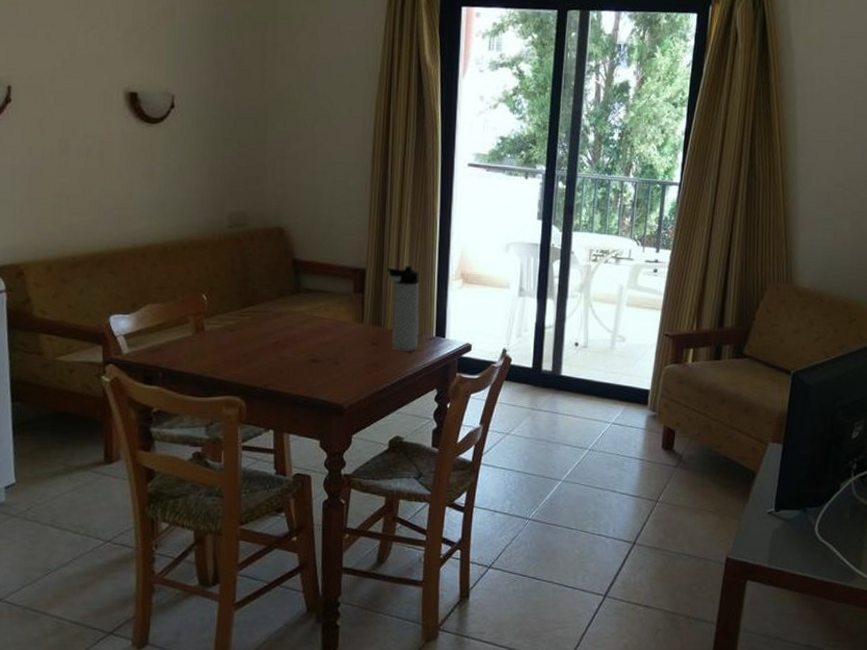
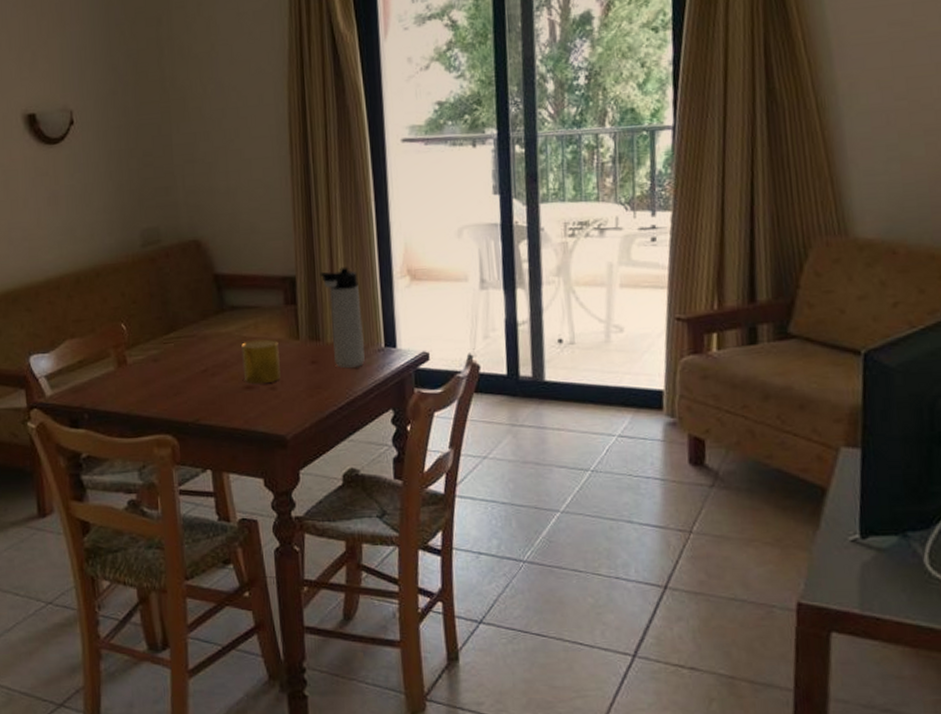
cup: none [311,319,345,359] -> present [241,338,281,384]

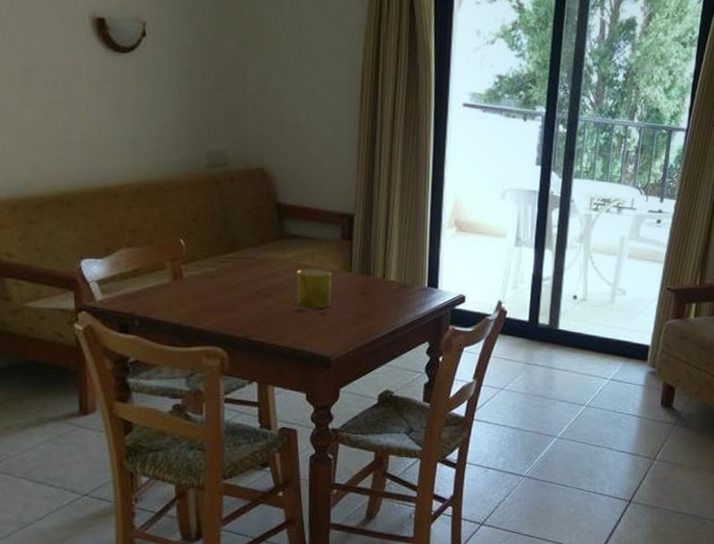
thermos bottle: present [320,267,365,369] -> none [376,212,411,303]

